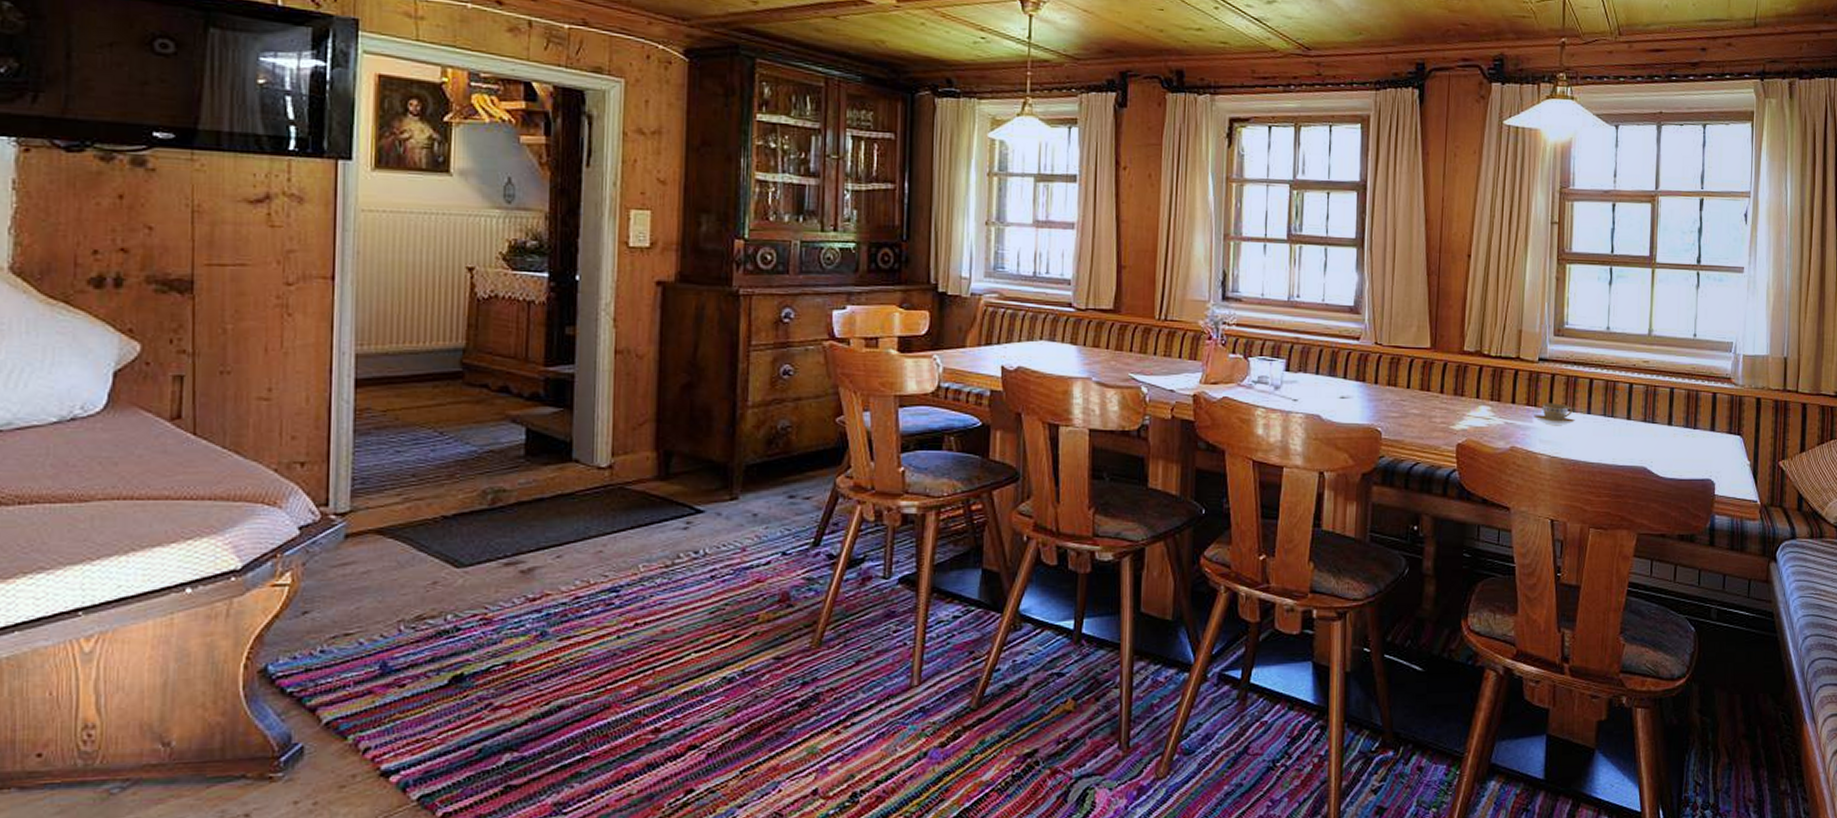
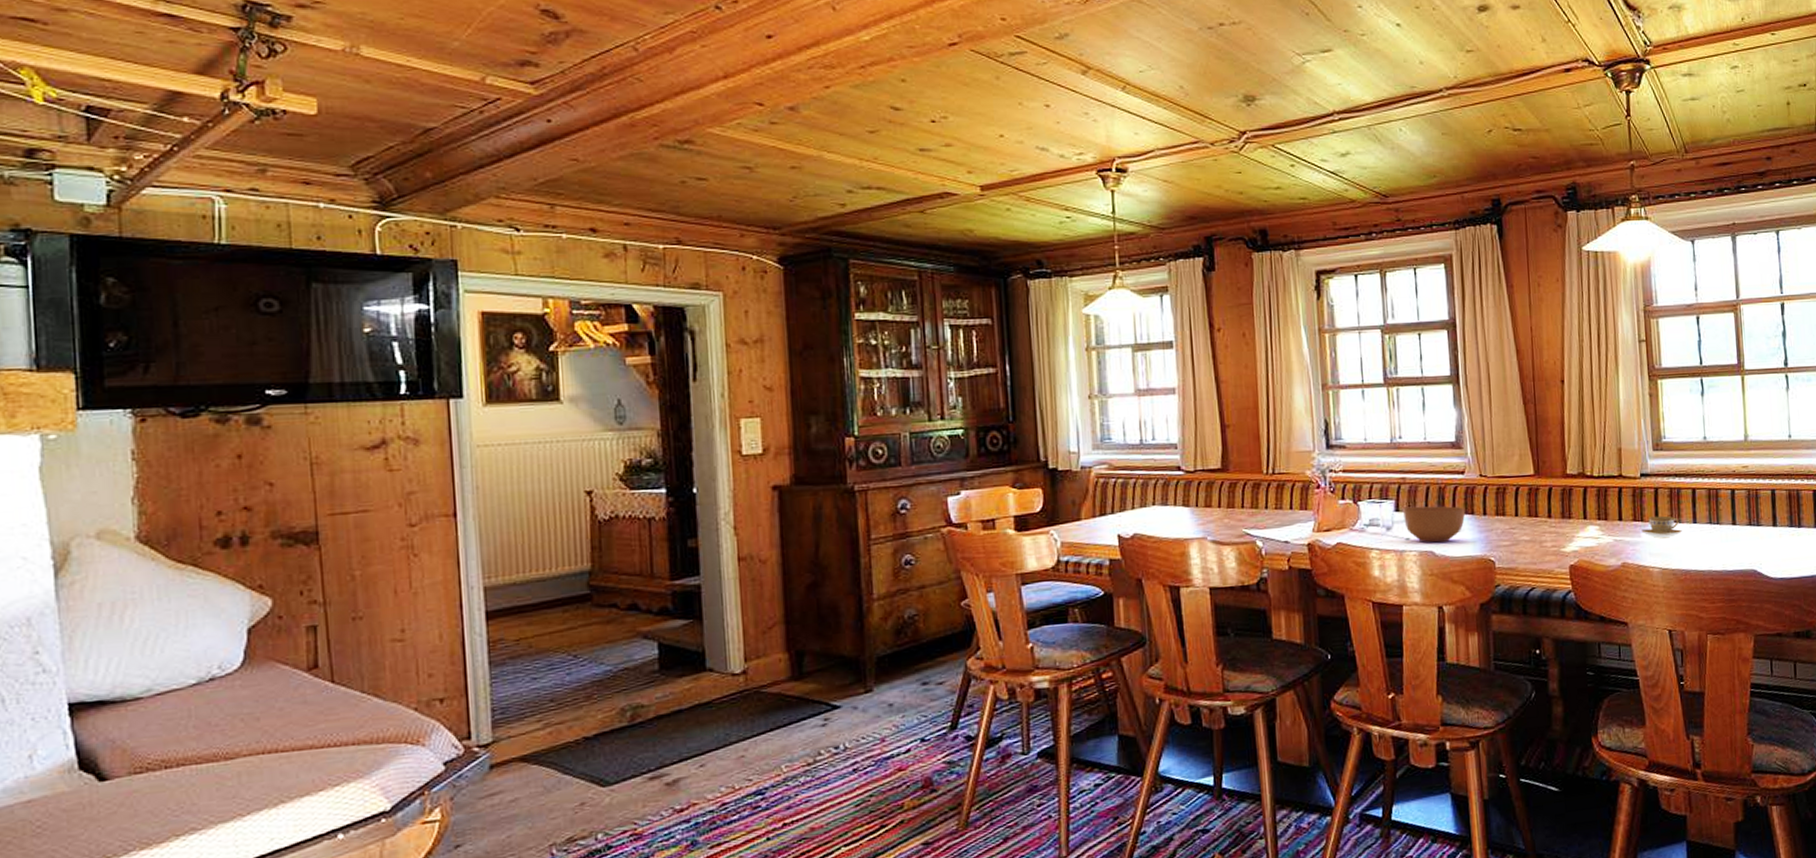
bowl: none [1292,367,1357,407] -> present [1402,506,1466,543]

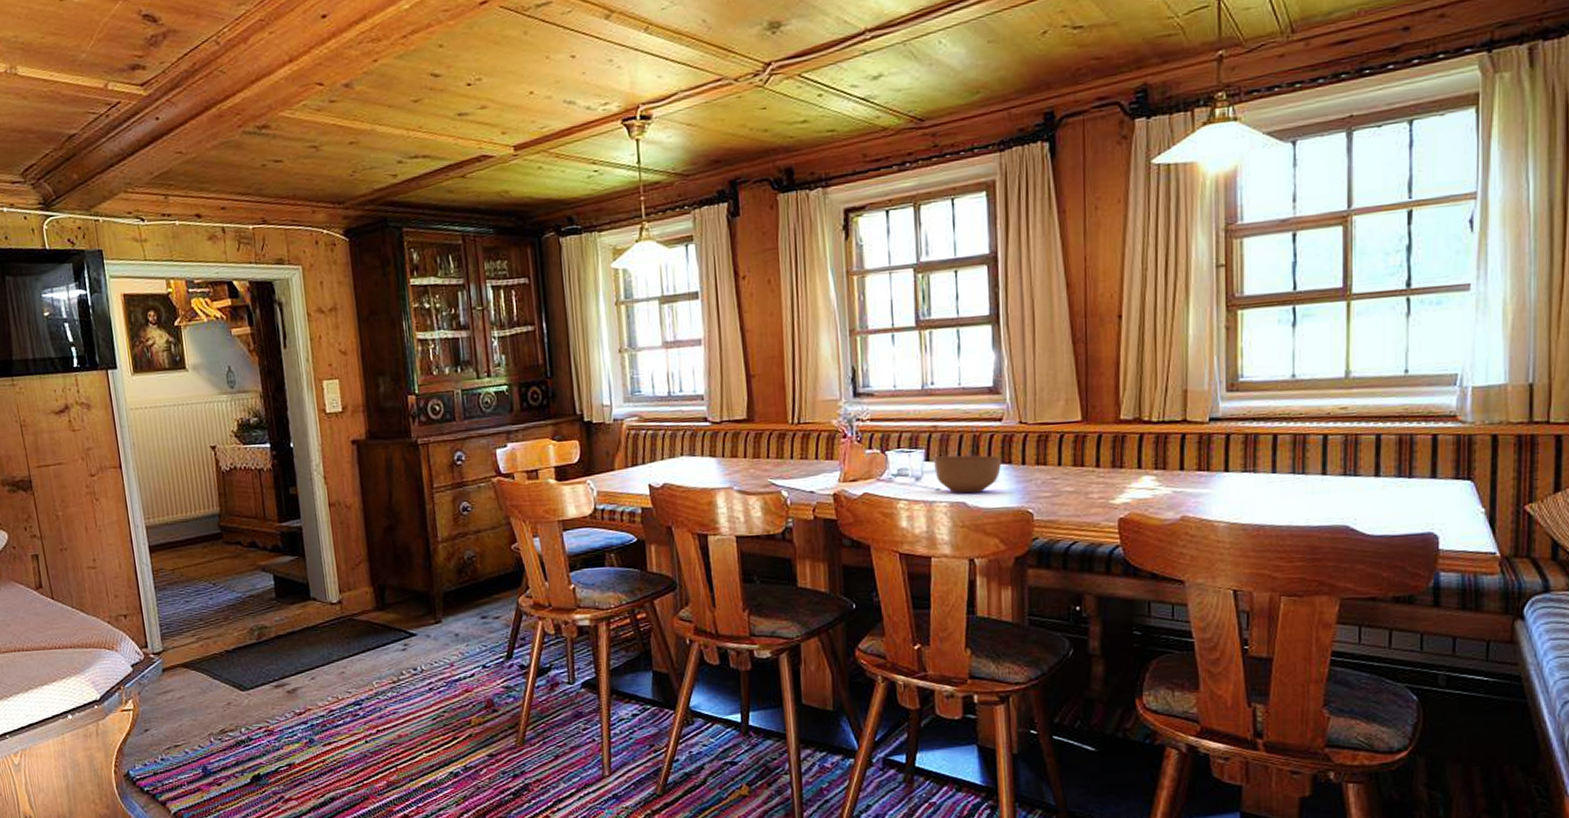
teacup: present [1641,515,1682,540] -> none [1207,464,1257,492]

